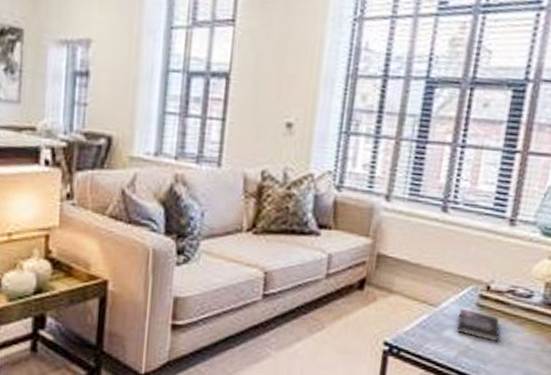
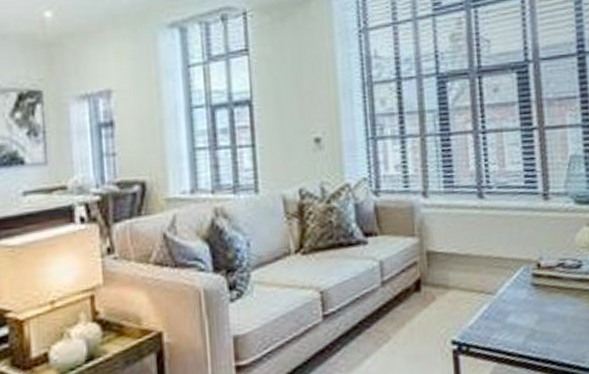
book: present [457,308,500,342] -> none [516,291,561,320]

